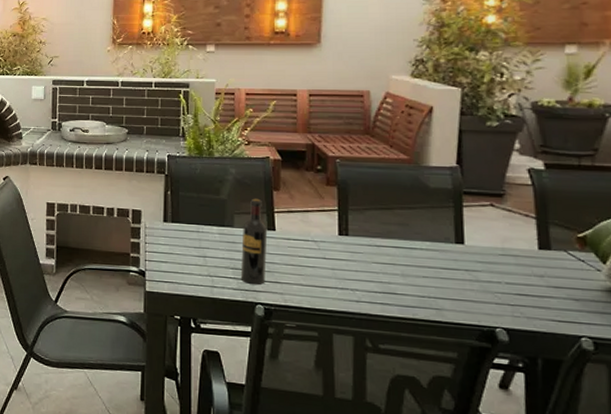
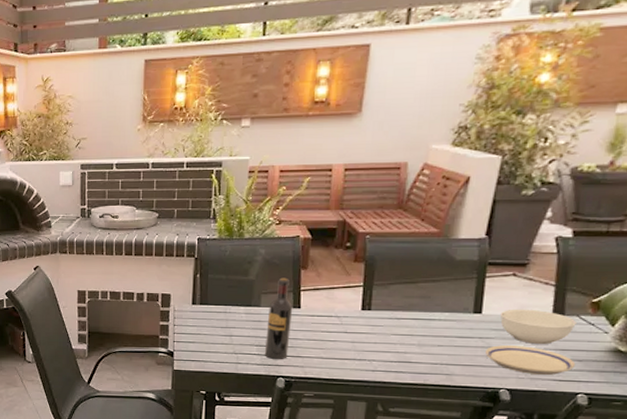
plate: none [473,279,573,315] -> present [484,345,576,375]
bowl: none [484,240,565,281] -> present [500,309,576,345]

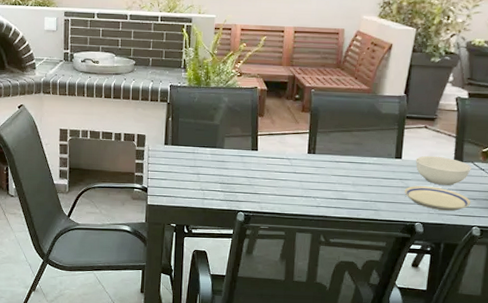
wine bottle: present [264,277,293,359] -> none [227,123,251,196]

